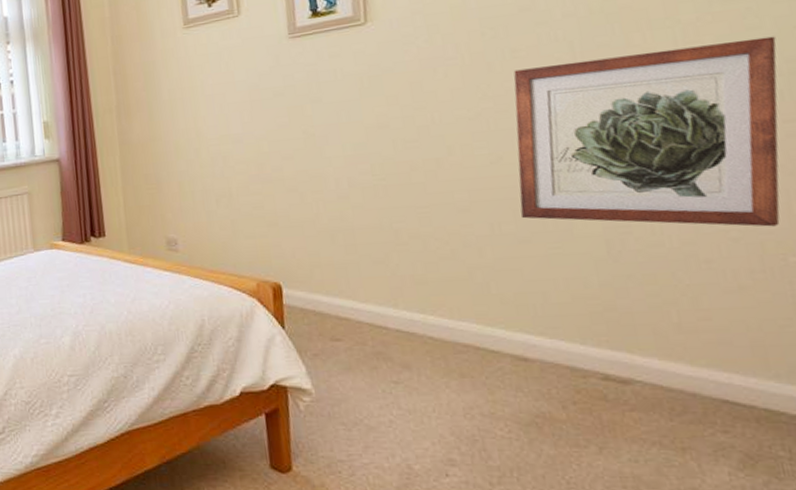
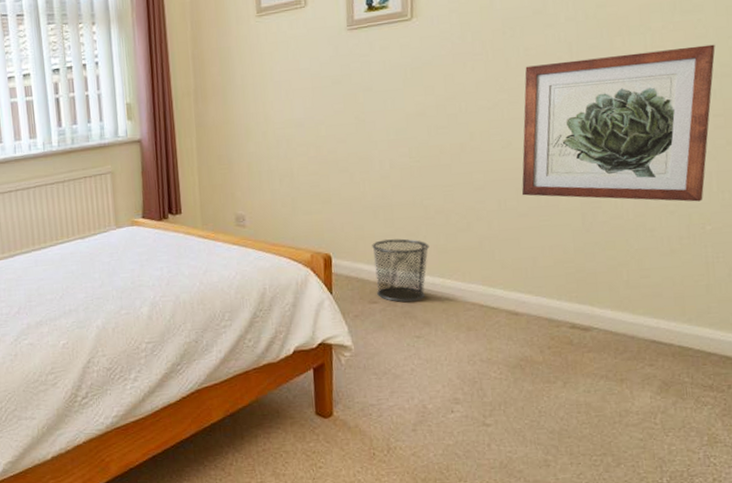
waste bin: none [331,267,404,341] -> present [372,238,430,302]

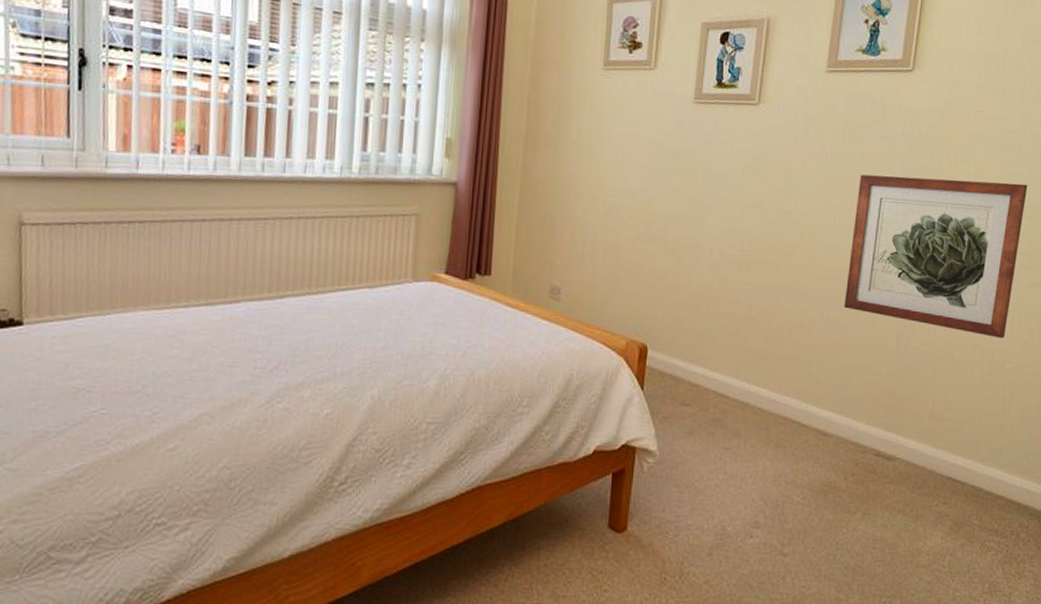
waste bin: present [372,238,430,302] -> none [690,336,749,409]

